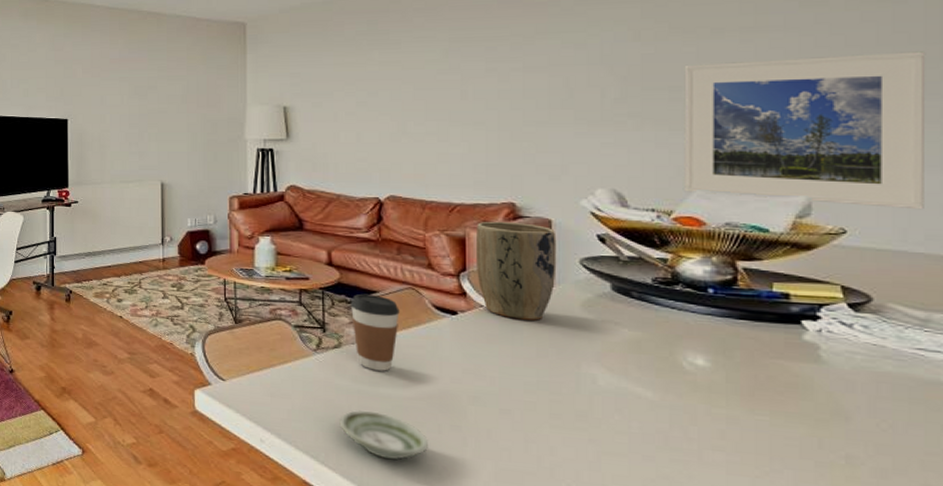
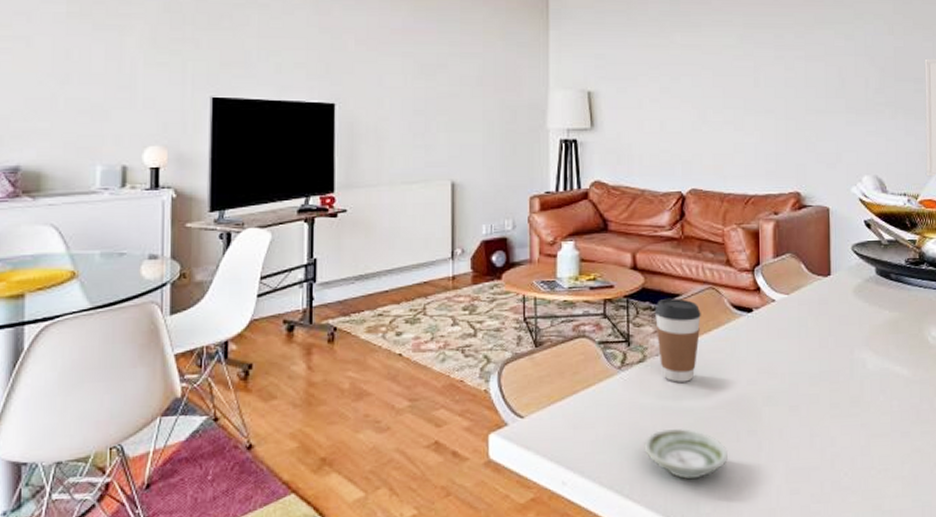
plant pot: present [475,221,557,320] -> none [767,211,834,311]

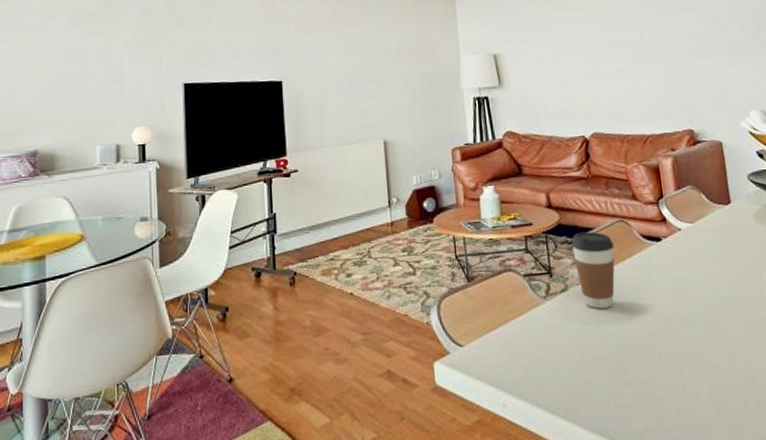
saucer: present [644,429,728,479] -> none [573,352,653,399]

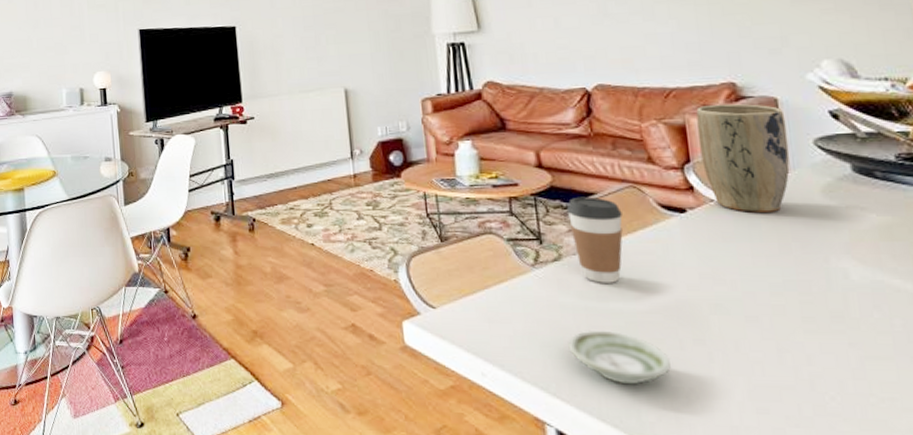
saucer: none [573,352,653,399] -> present [568,330,671,384]
plant pot: none [666,147,732,238] -> present [696,104,790,213]

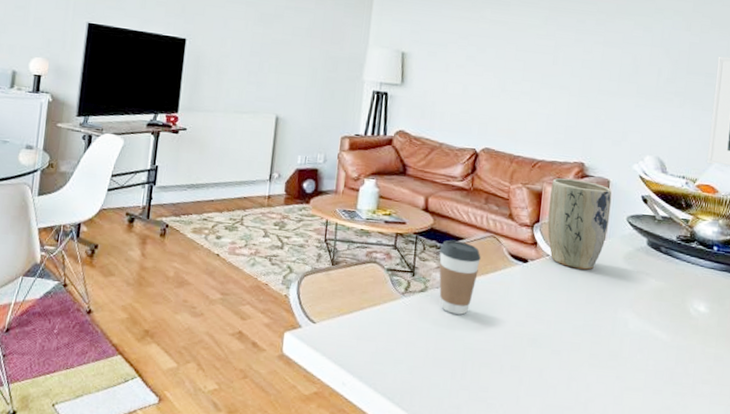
saucer: present [568,330,671,384] -> none [416,352,491,399]

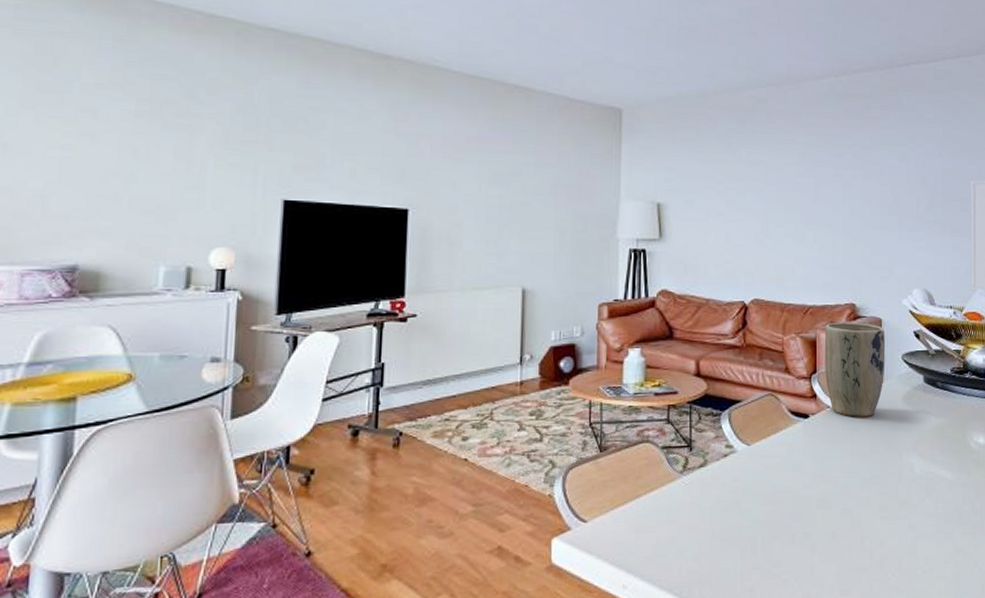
coffee cup: present [439,240,481,315] -> none [716,404,760,486]

